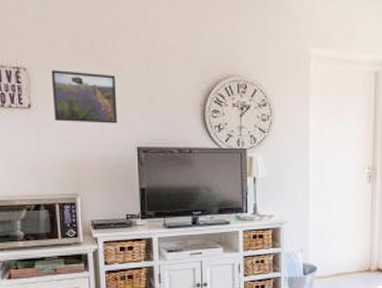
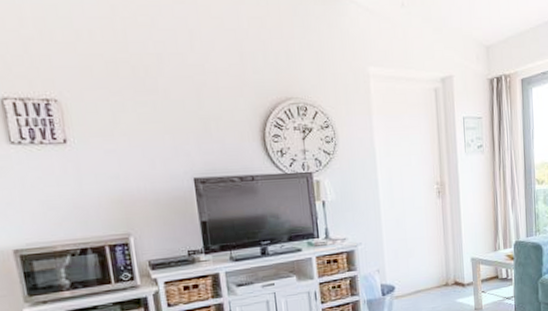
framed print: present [51,70,118,124] -> none [87,100,170,156]

